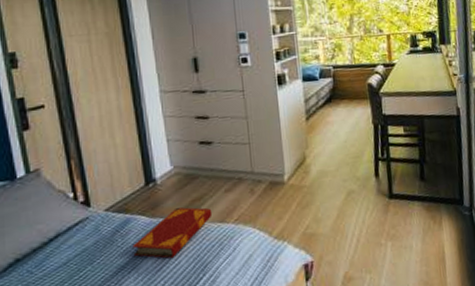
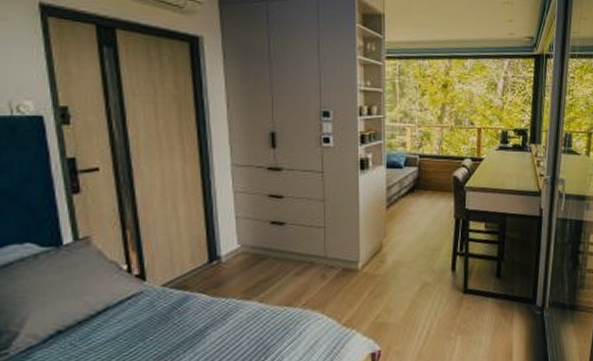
hardback book: present [132,207,213,259] -> none [190,287,280,339]

